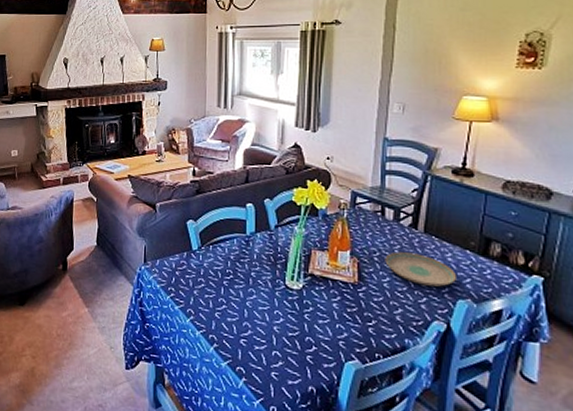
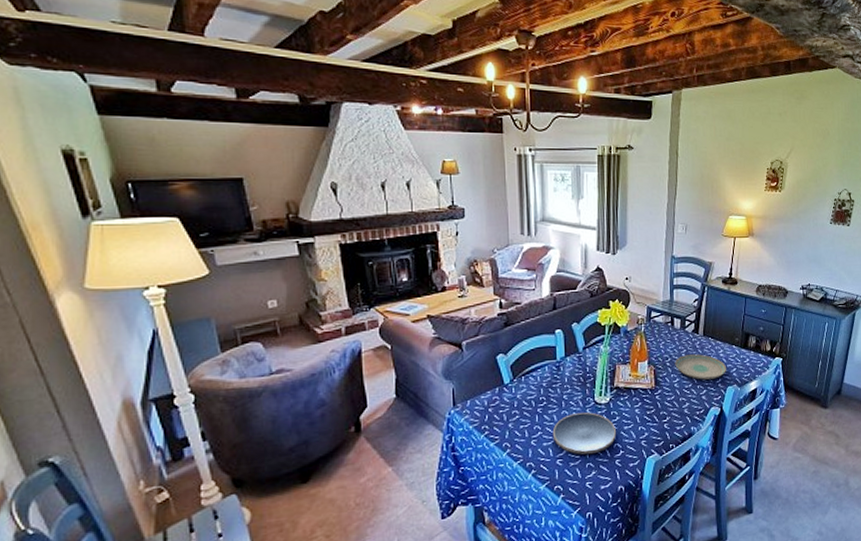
plate: none [237,293,308,342] -> present [552,412,616,455]

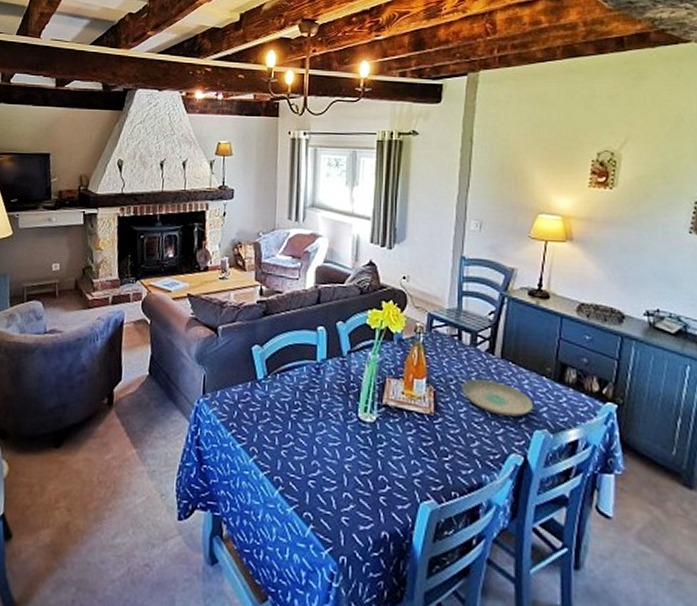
plate: present [552,412,616,455] -> none [306,428,382,482]

